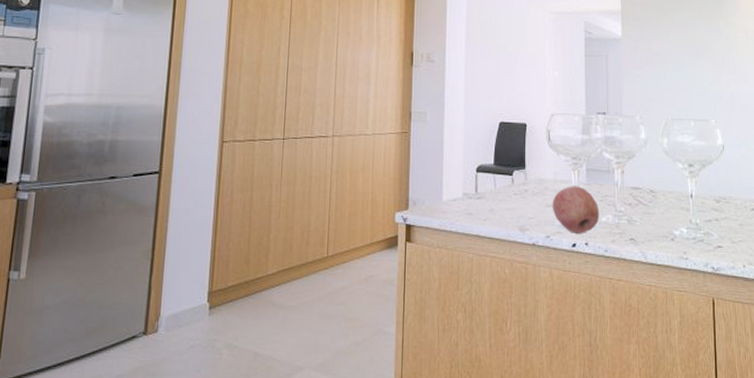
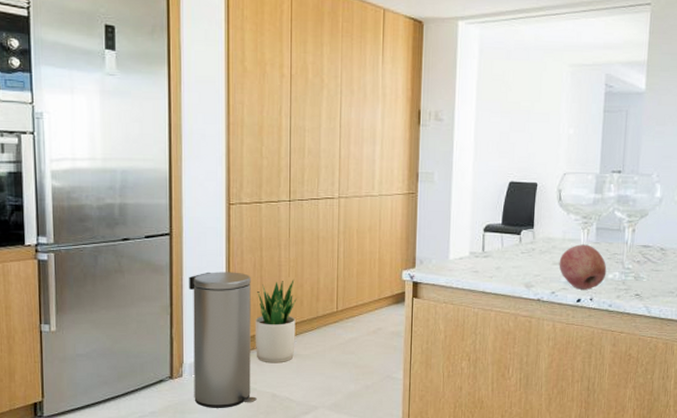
pedal bin: none [168,213,240,370] -> present [189,271,257,408]
planter: none [239,222,286,316] -> present [255,280,297,363]

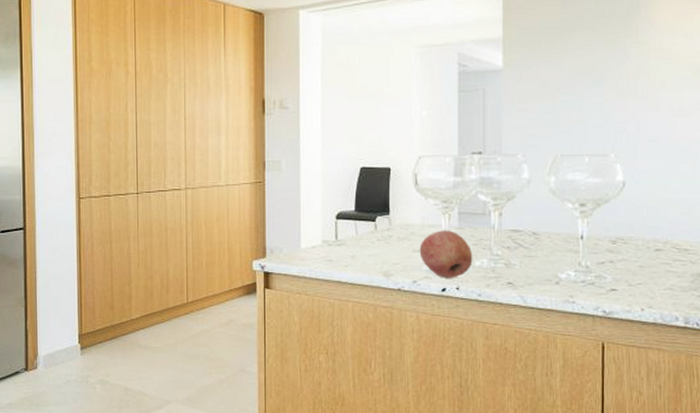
pedal bin: present [189,271,257,408] -> none [42,264,110,401]
planter: present [255,280,297,363] -> none [106,271,147,356]

